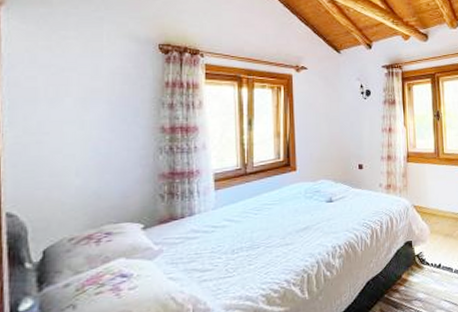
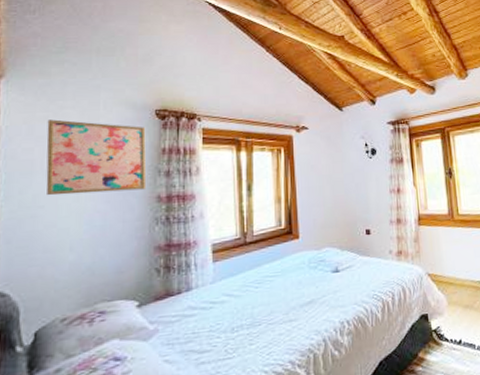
wall art: none [50,49,151,123] -> present [46,119,147,196]

